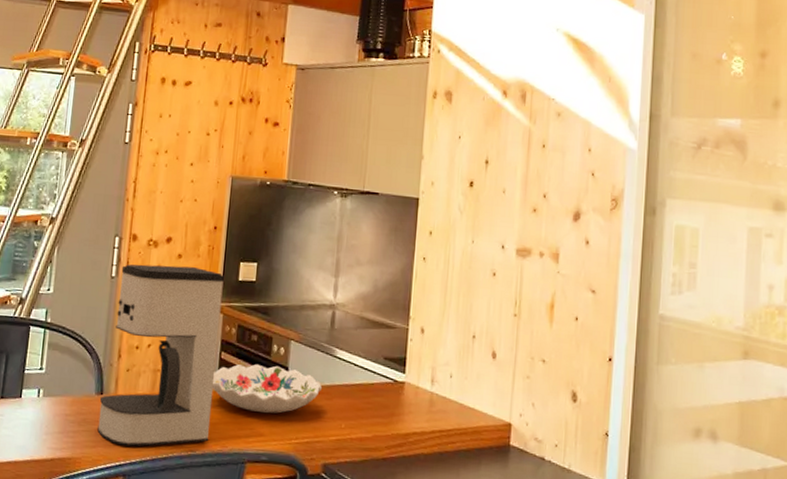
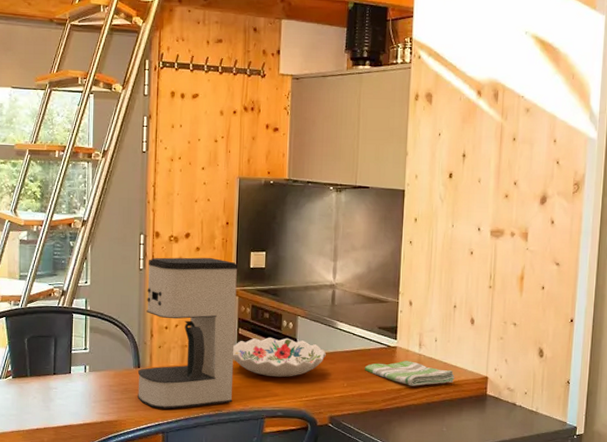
dish towel: none [366,399,473,432] -> present [364,361,455,386]

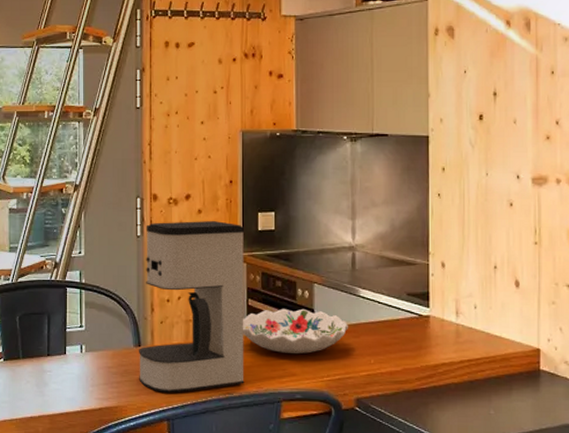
dish towel: present [364,361,455,386] -> none [393,332,500,362]

